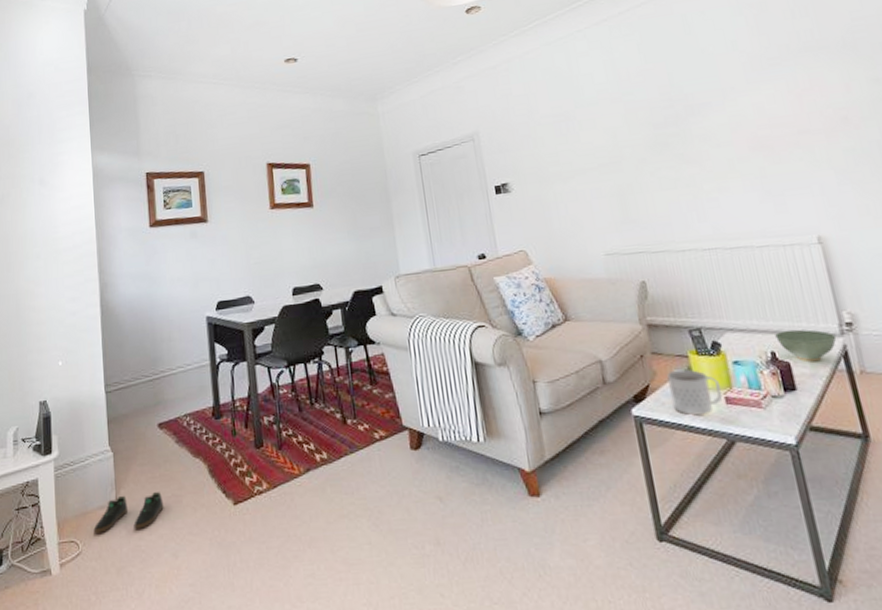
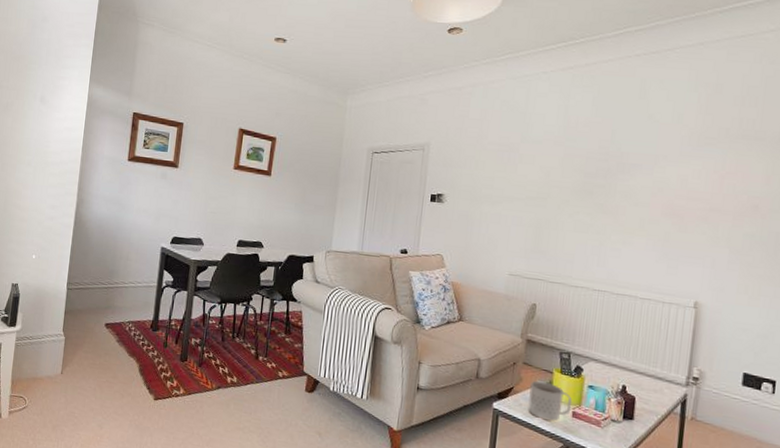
shoe: present [93,492,164,533] -> none [39,371,99,401]
bowl: present [775,329,837,362] -> none [630,371,682,402]

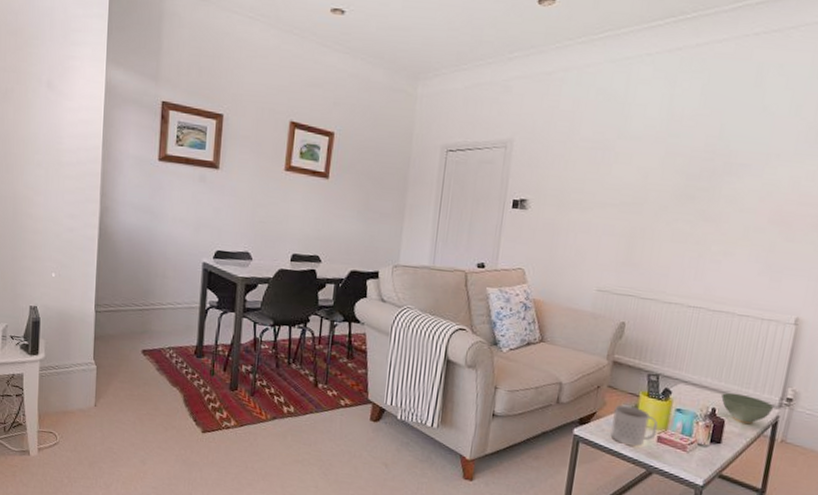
bowl: none [630,371,682,402] -> present [721,392,774,425]

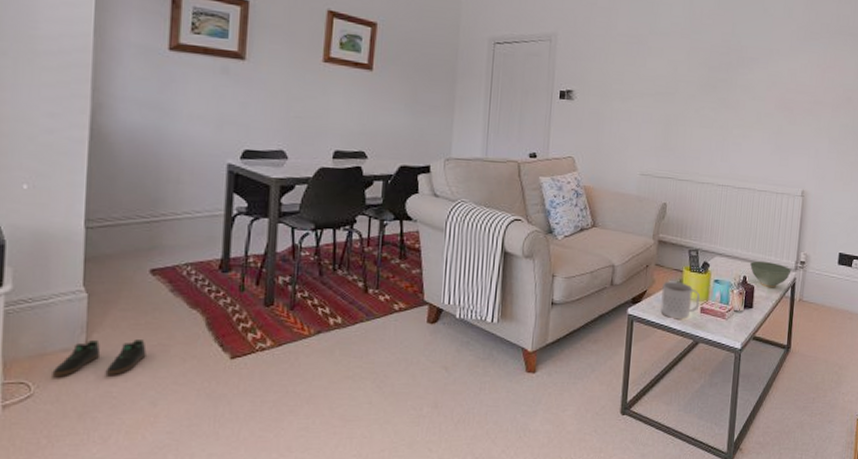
shoe: none [71,403,139,435] -> present [52,339,147,376]

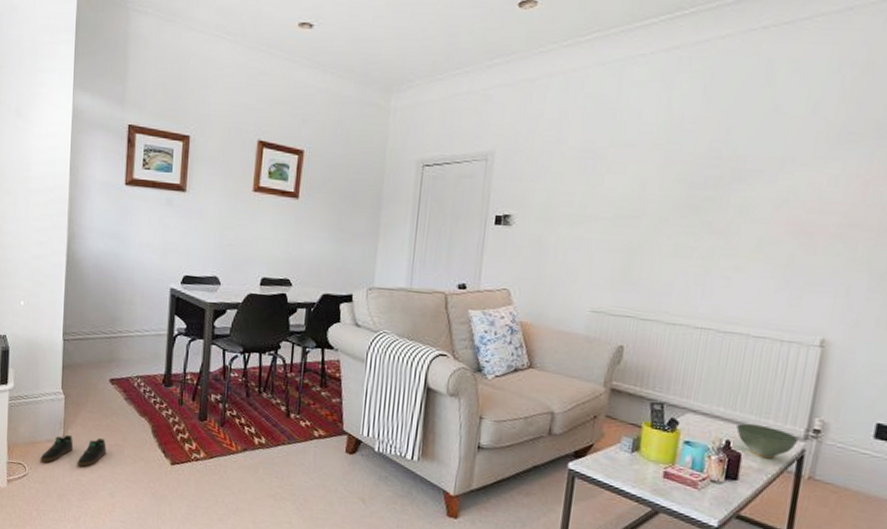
mug: present [660,281,701,320] -> none [610,436,665,484]

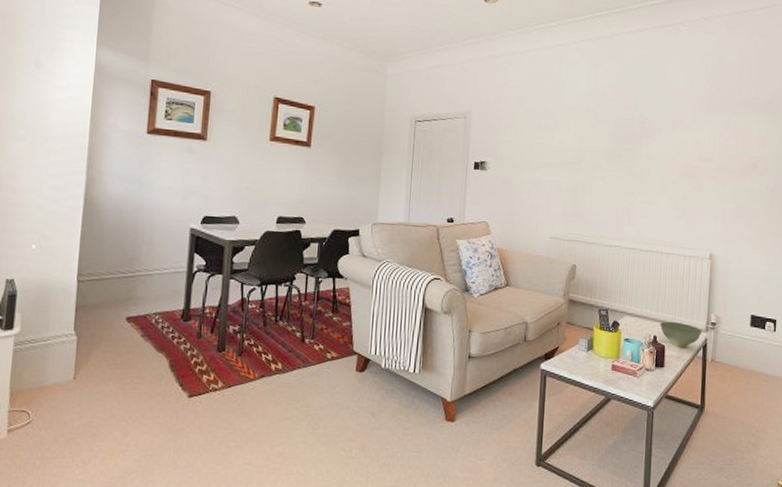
shoe: present [40,434,107,467] -> none [47,376,121,408]

